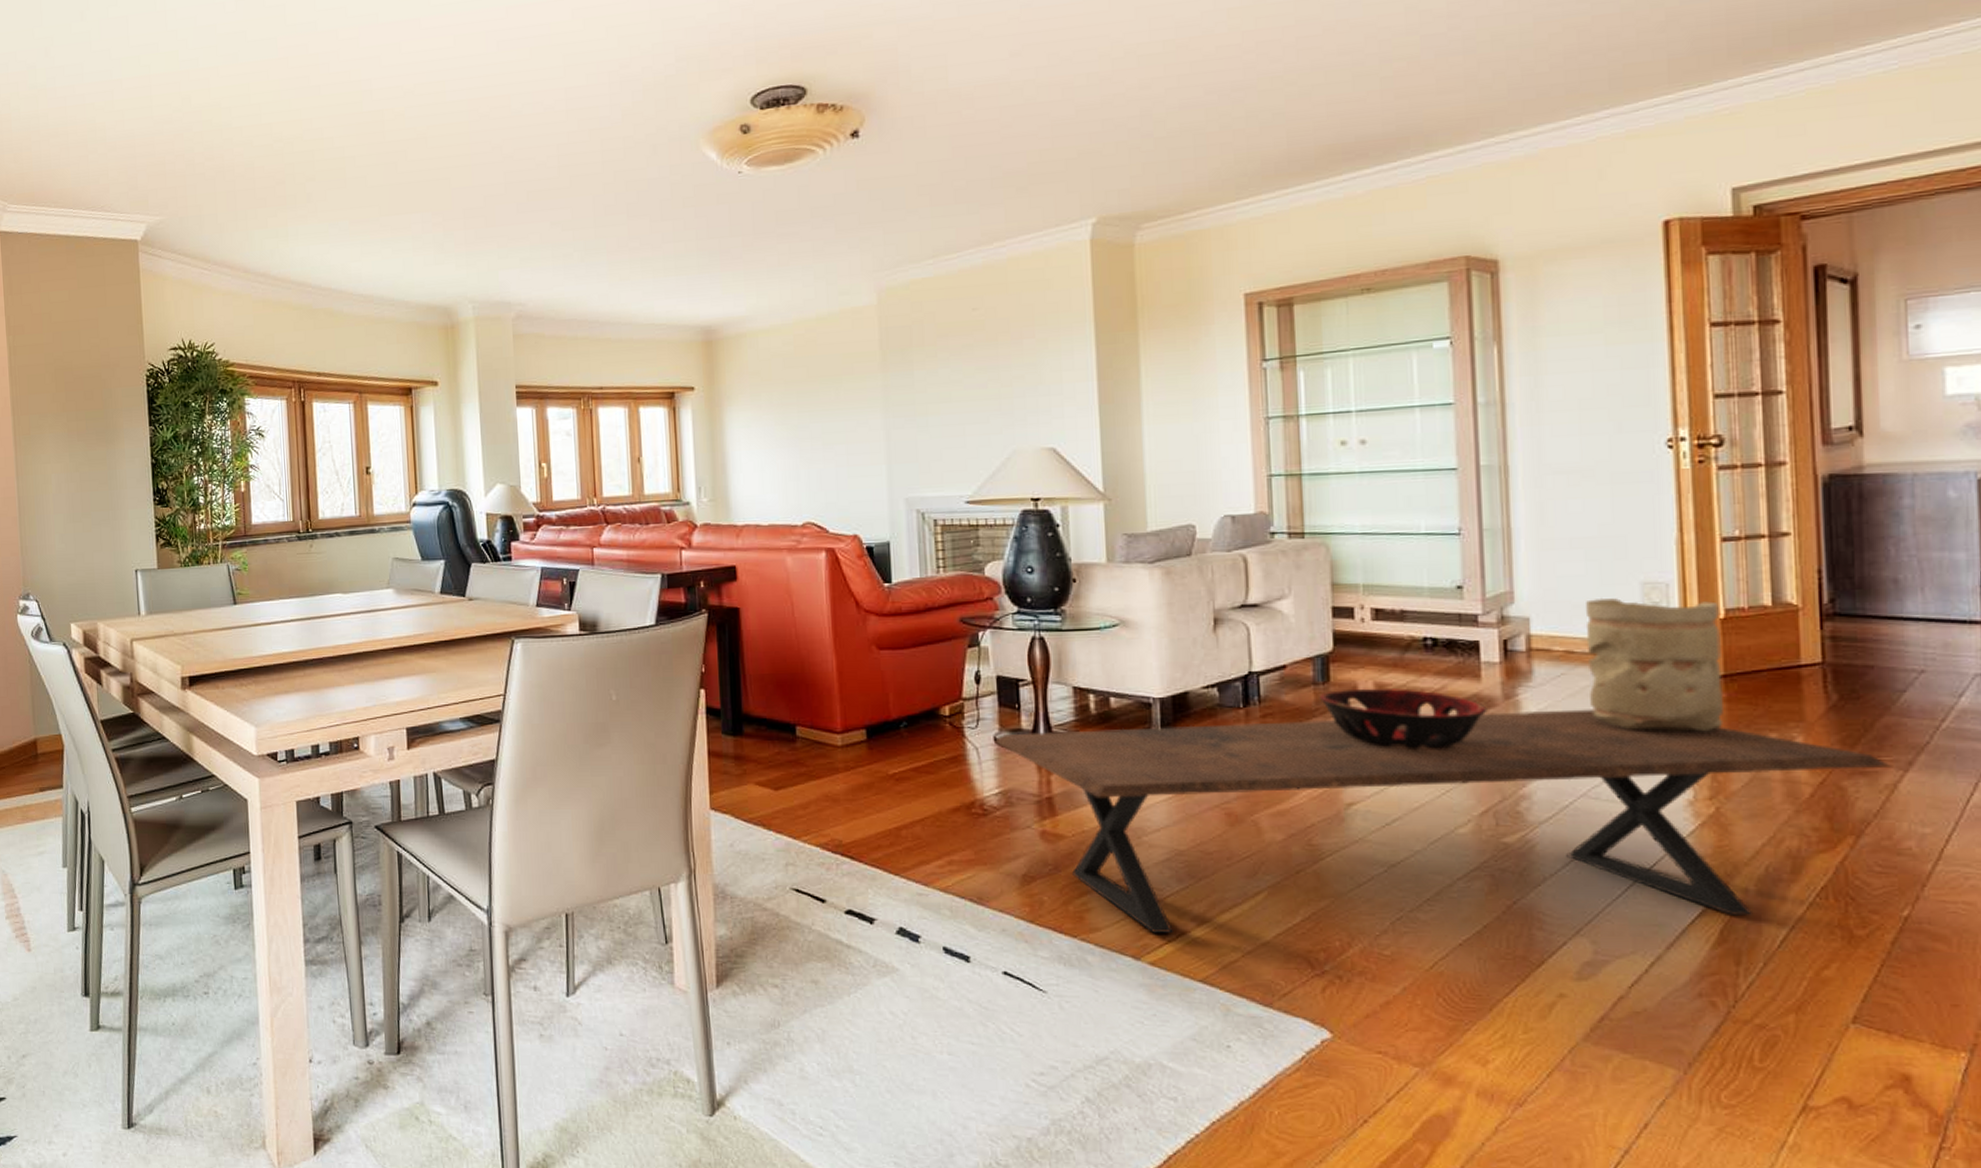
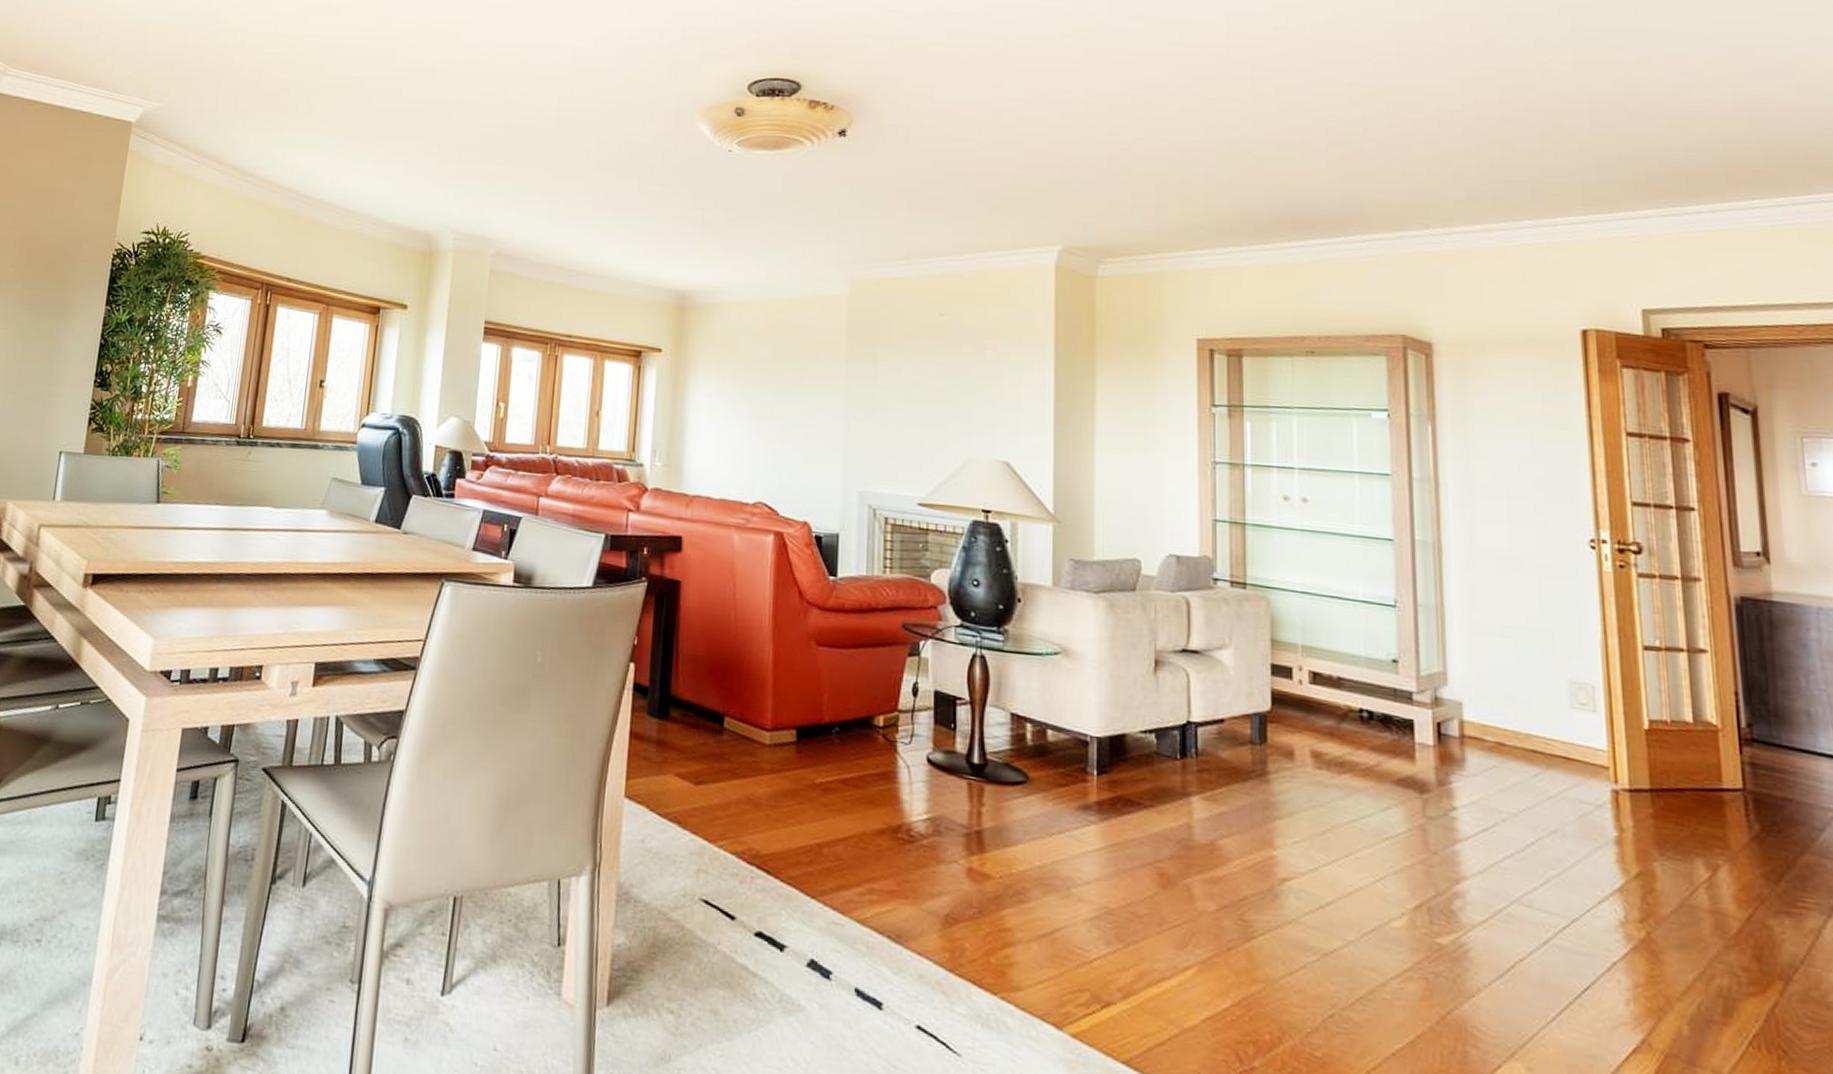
coffee table: present [995,709,1892,933] -> none [927,755,1815,1058]
decorative bowl: present [1318,688,1488,749] -> none [1255,752,1422,832]
vase: present [1585,597,1724,732] -> none [1515,691,1651,848]

